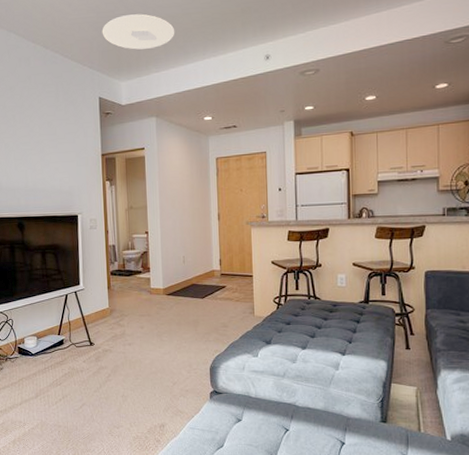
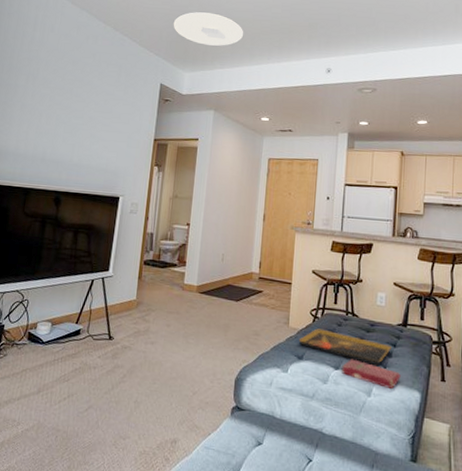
decorative tray: none [265,314,355,343] -> present [298,328,391,367]
book: none [309,338,366,362] -> present [342,359,401,390]

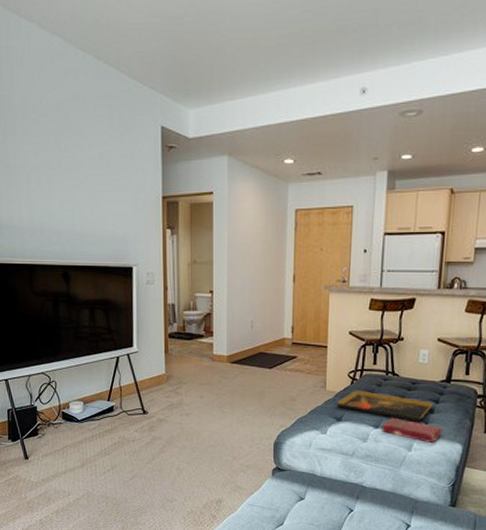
ceiling light: present [173,12,244,46] -> none [167,23,256,70]

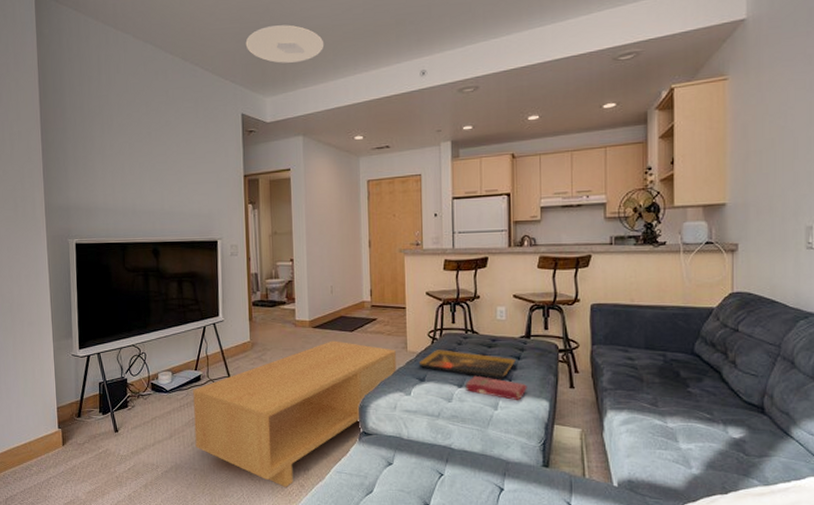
coffee table: none [105,377,314,518] -> present [193,340,396,487]
ceiling light: none [167,23,256,70] -> present [245,25,325,63]

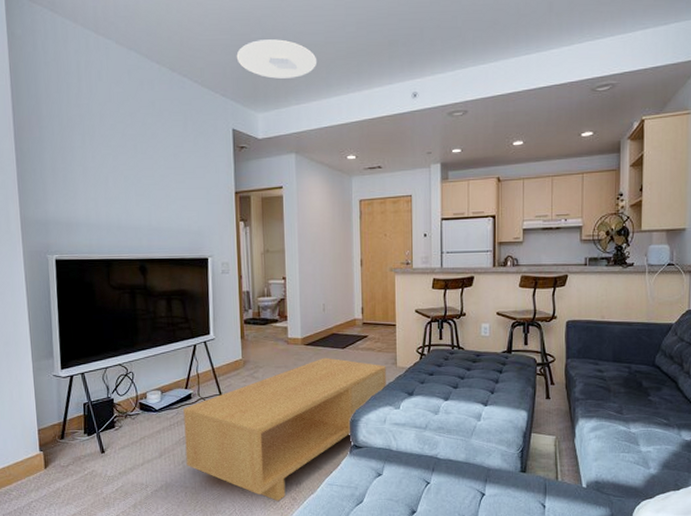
decorative tray: present [418,349,516,380] -> none [407,365,498,393]
book: present [466,375,527,401] -> none [451,389,508,412]

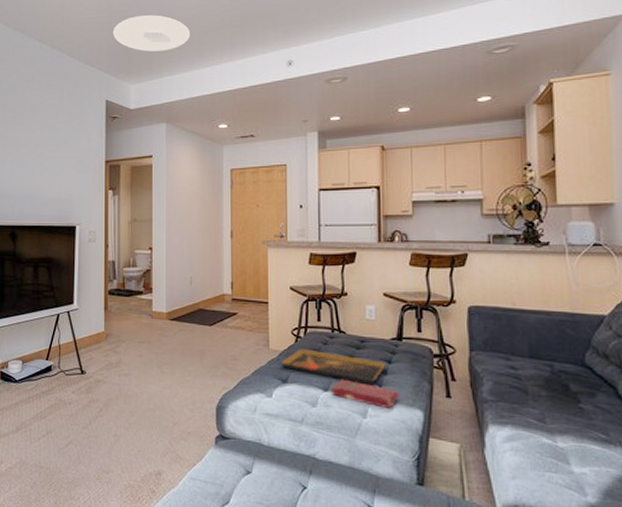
coffee table: present [183,357,386,501] -> none [42,334,257,493]
decorative tray: none [407,365,498,393] -> present [281,349,386,386]
book: none [451,389,508,412] -> present [332,379,399,410]

